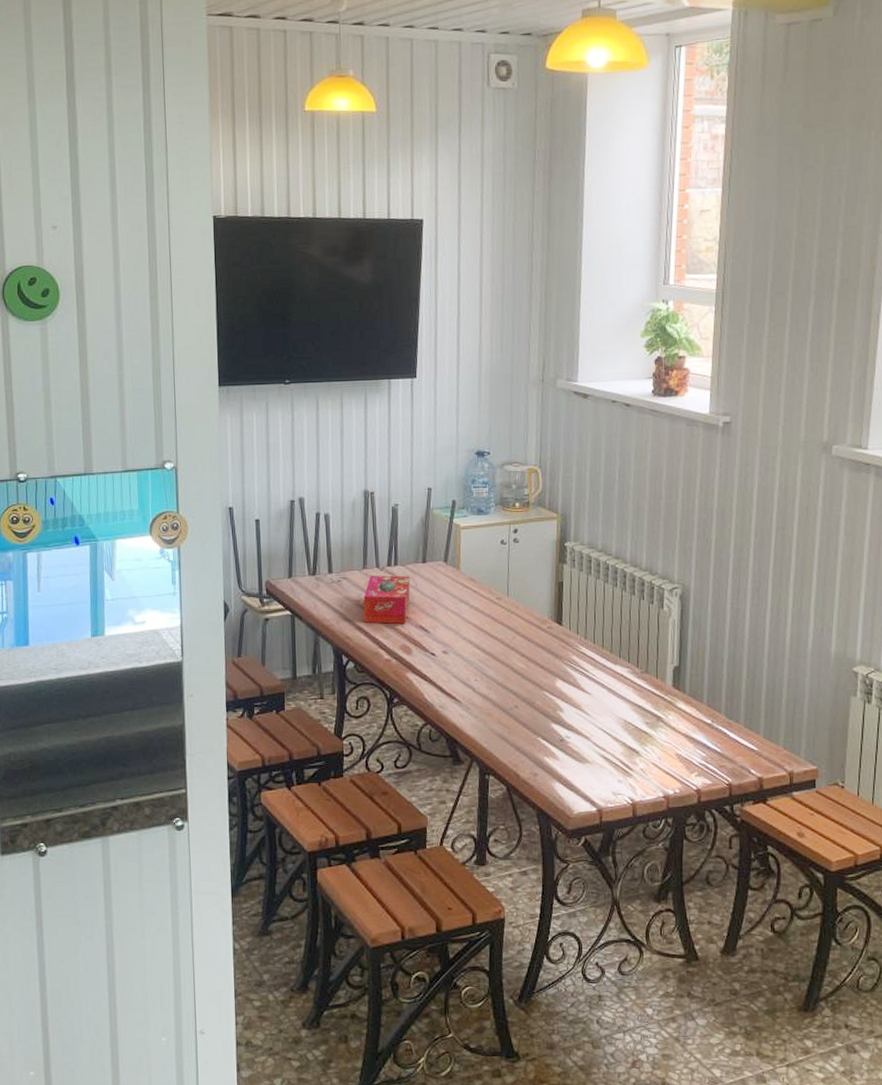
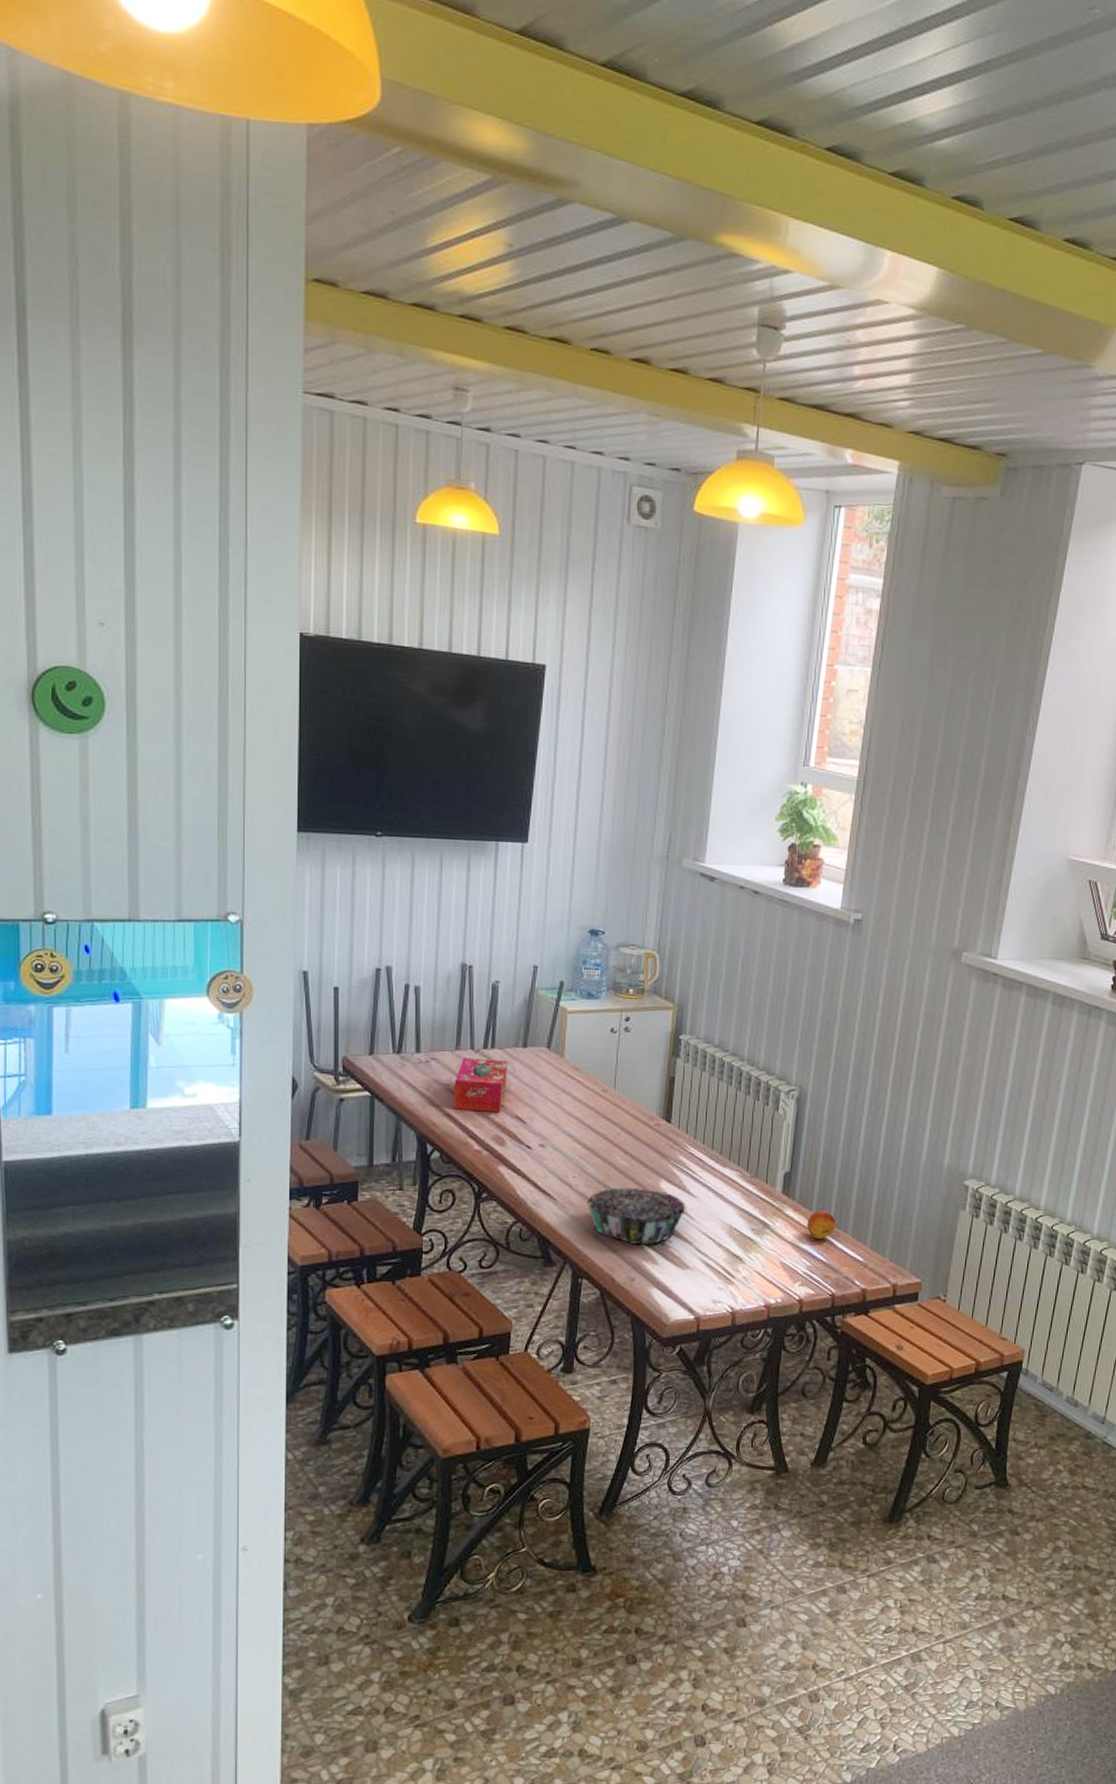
decorative bowl: none [487,688,582,741] -> present [585,1187,686,1244]
fruit: none [699,703,728,730] -> present [807,1211,836,1239]

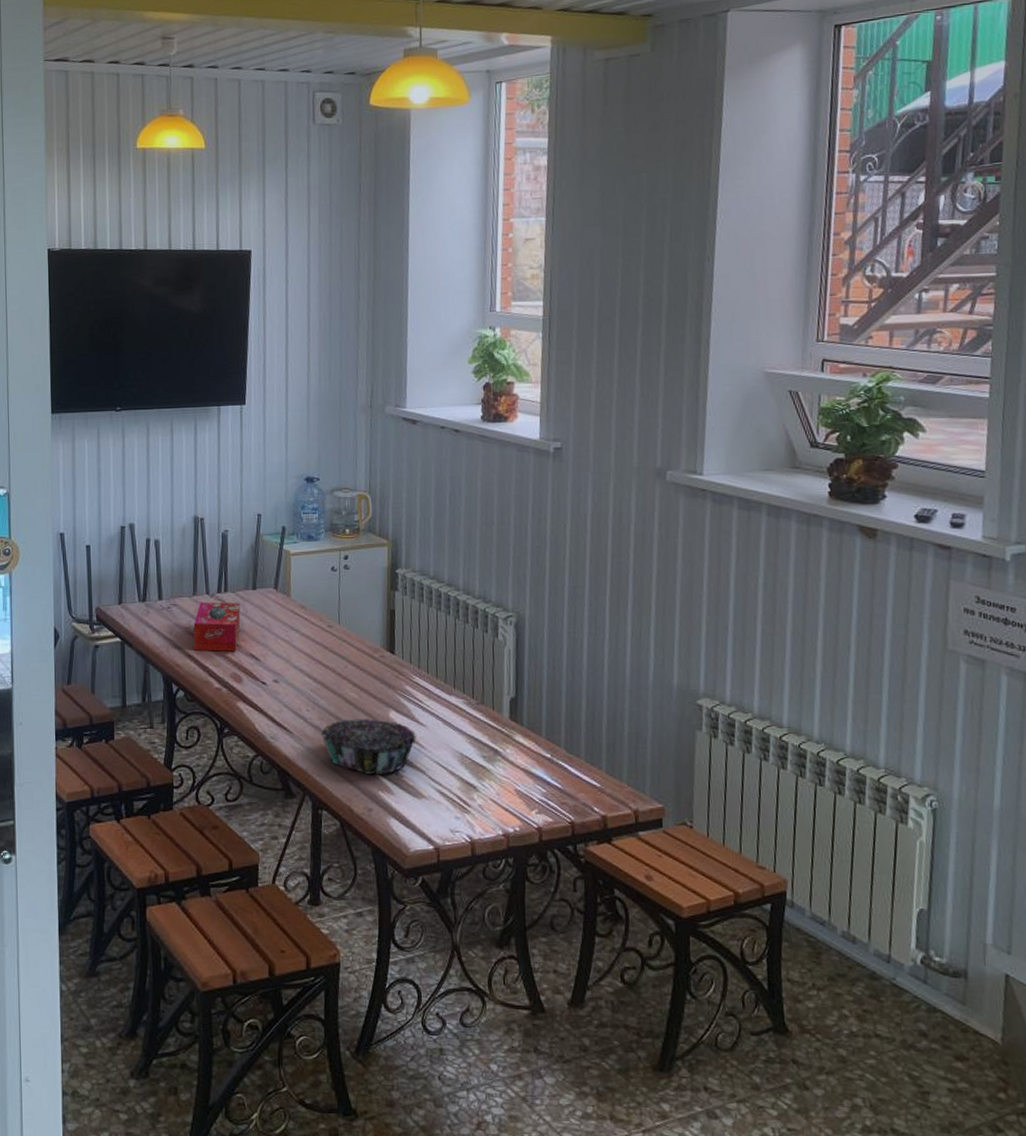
fruit: present [807,1211,836,1239] -> none [538,736,568,765]

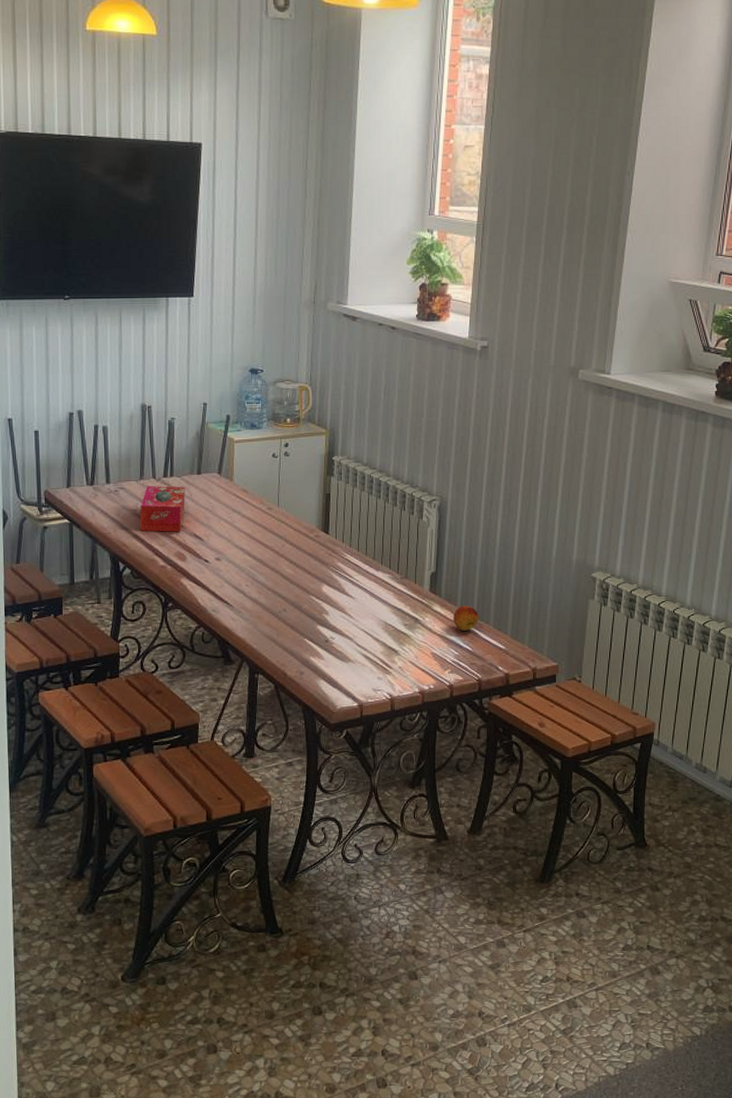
decorative bowl: present [319,719,416,774] -> none [257,593,346,642]
fruit: none [538,736,568,765] -> present [453,606,479,631]

